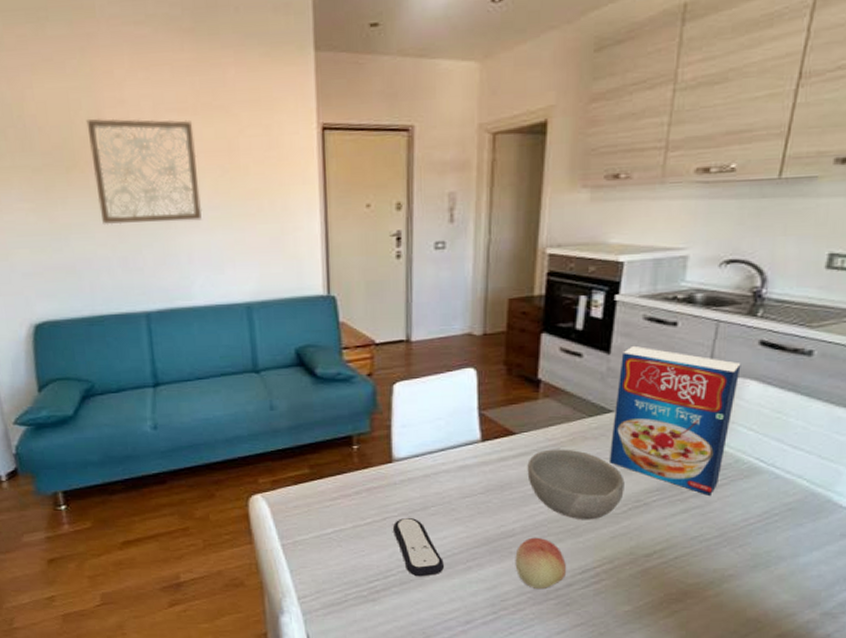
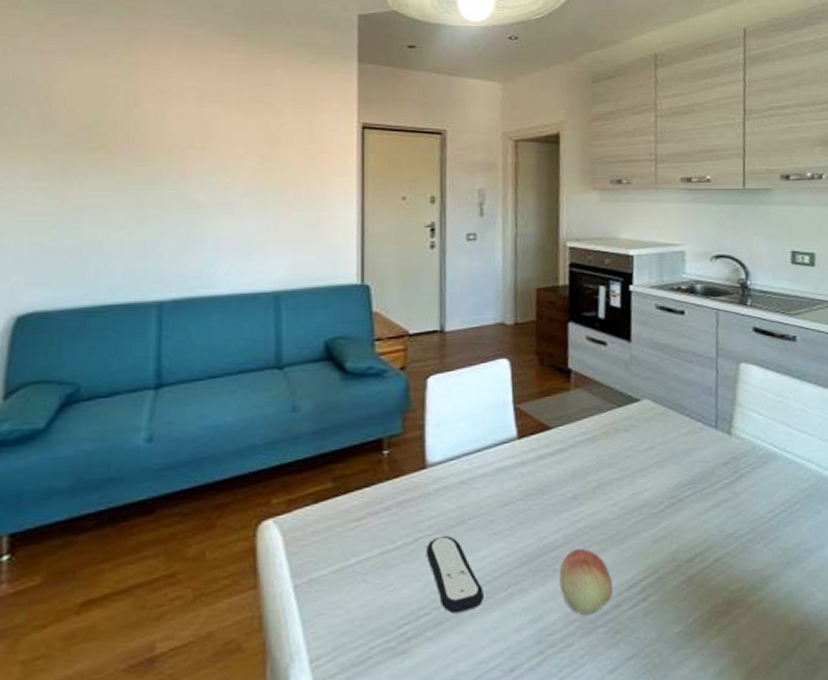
wall art: present [86,118,203,226] -> none [121,105,236,208]
bowl: present [527,449,625,520] -> none [564,442,660,524]
cereal box: present [608,345,741,495] -> none [641,333,743,486]

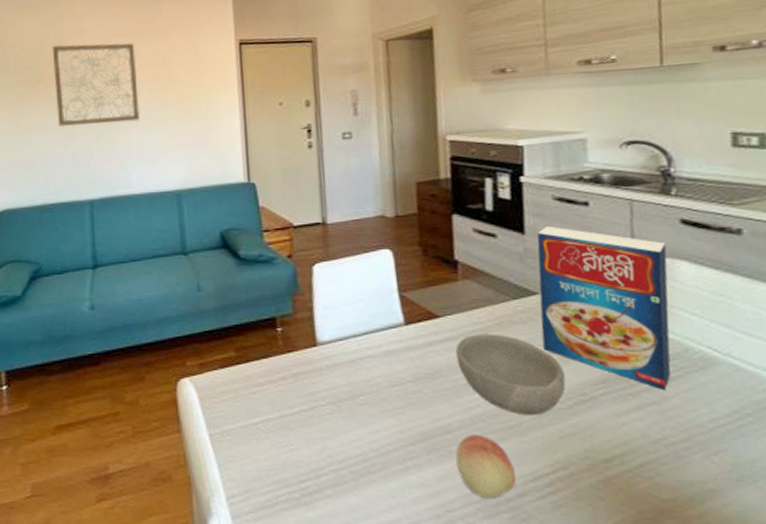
wall art: none [121,105,236,208] -> present [52,42,140,128]
remote control: present [427,536,483,614] -> none [322,408,379,478]
bowl: none [564,442,660,524] -> present [455,334,566,416]
cereal box: none [641,333,743,486] -> present [537,225,671,390]

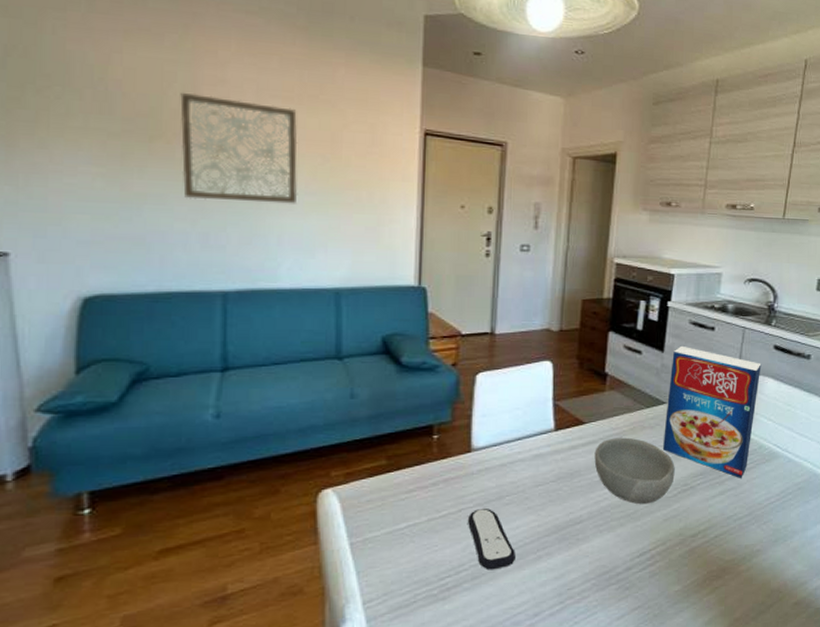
remote control: none [322,408,379,478] -> present [468,509,515,570]
fruit: present [455,434,516,499] -> none [581,523,626,576]

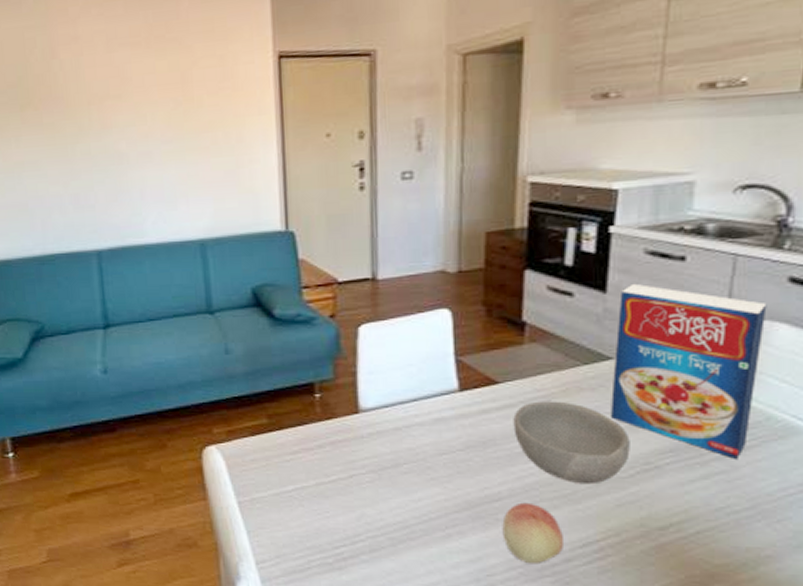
wall art: present [180,93,298,204] -> none [41,53,155,163]
remote control: present [468,509,515,570] -> none [361,476,419,544]
fruit: none [581,523,626,576] -> present [502,502,563,564]

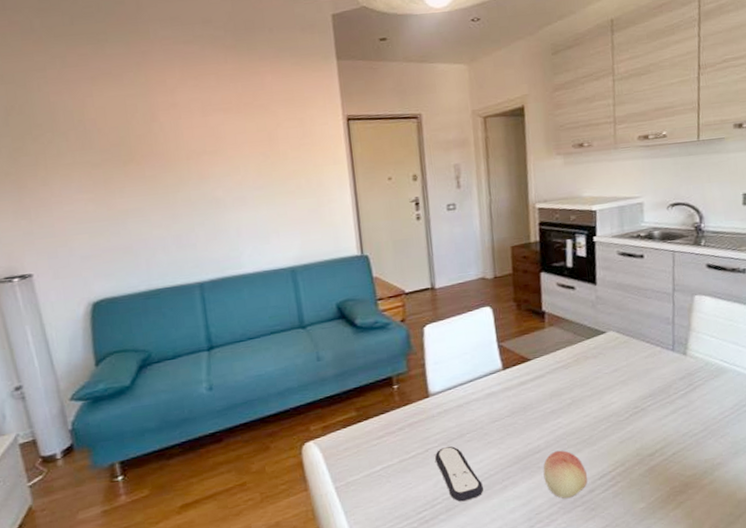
remote control: none [361,476,419,544] -> present [435,446,483,502]
bowl: present [513,401,630,485] -> none [543,368,625,430]
cereal box: present [609,283,767,459] -> none [605,276,697,396]

